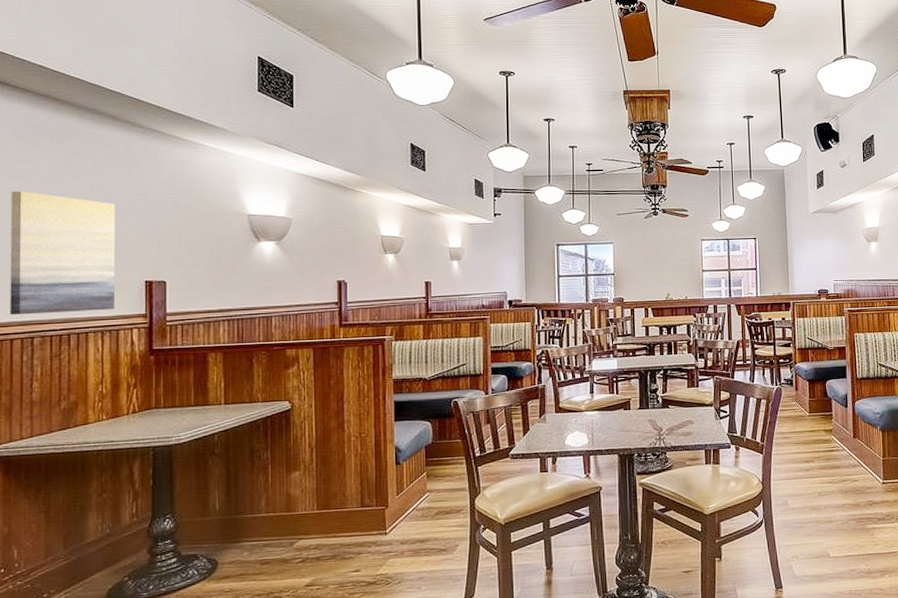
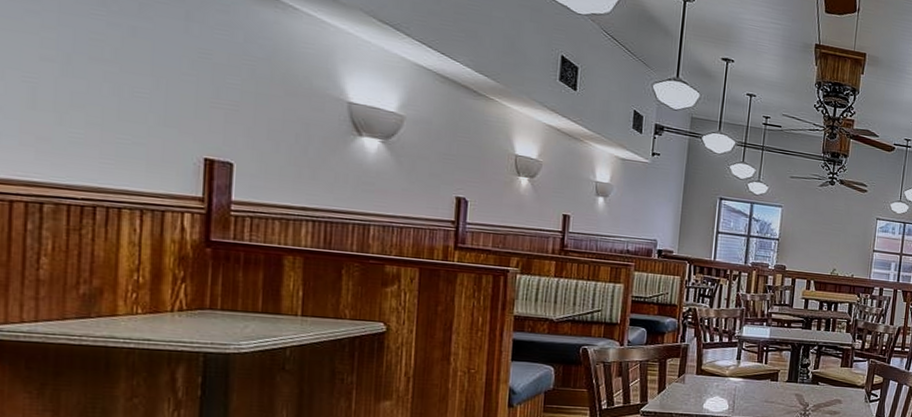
wall art: present [10,191,115,316] -> none [9,15,167,186]

